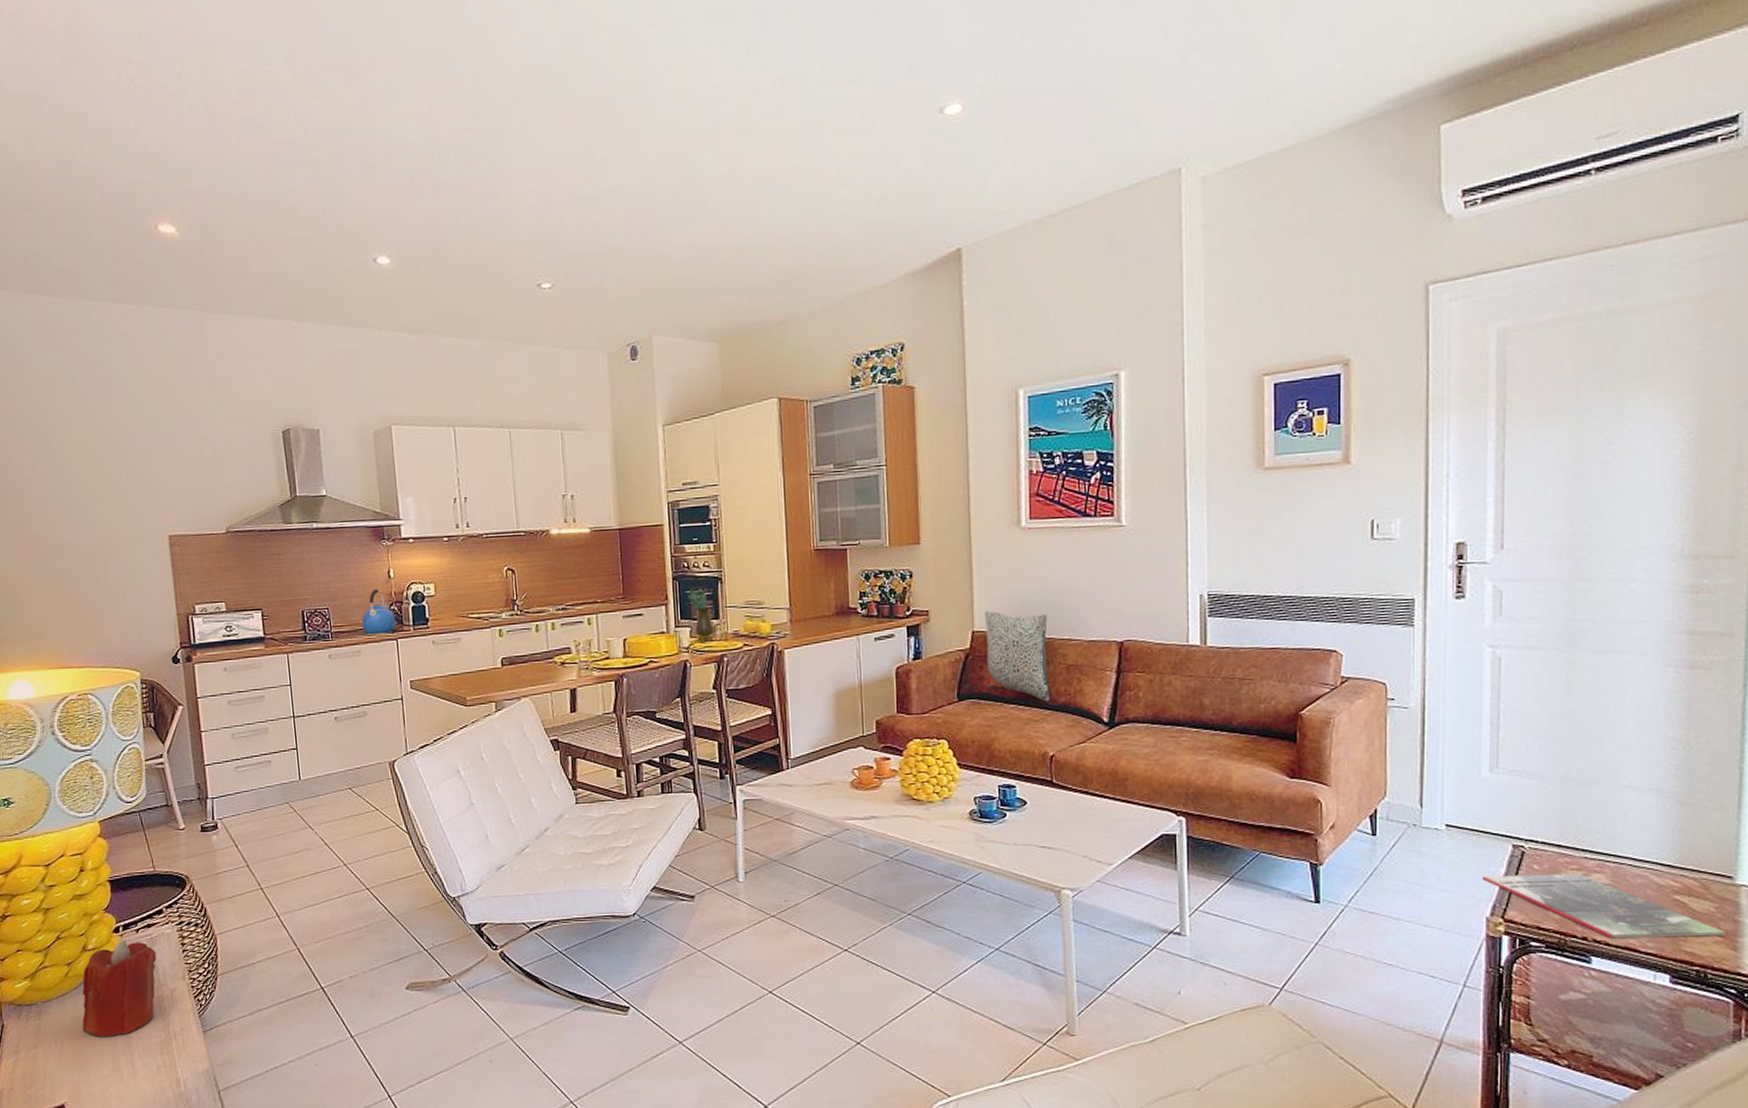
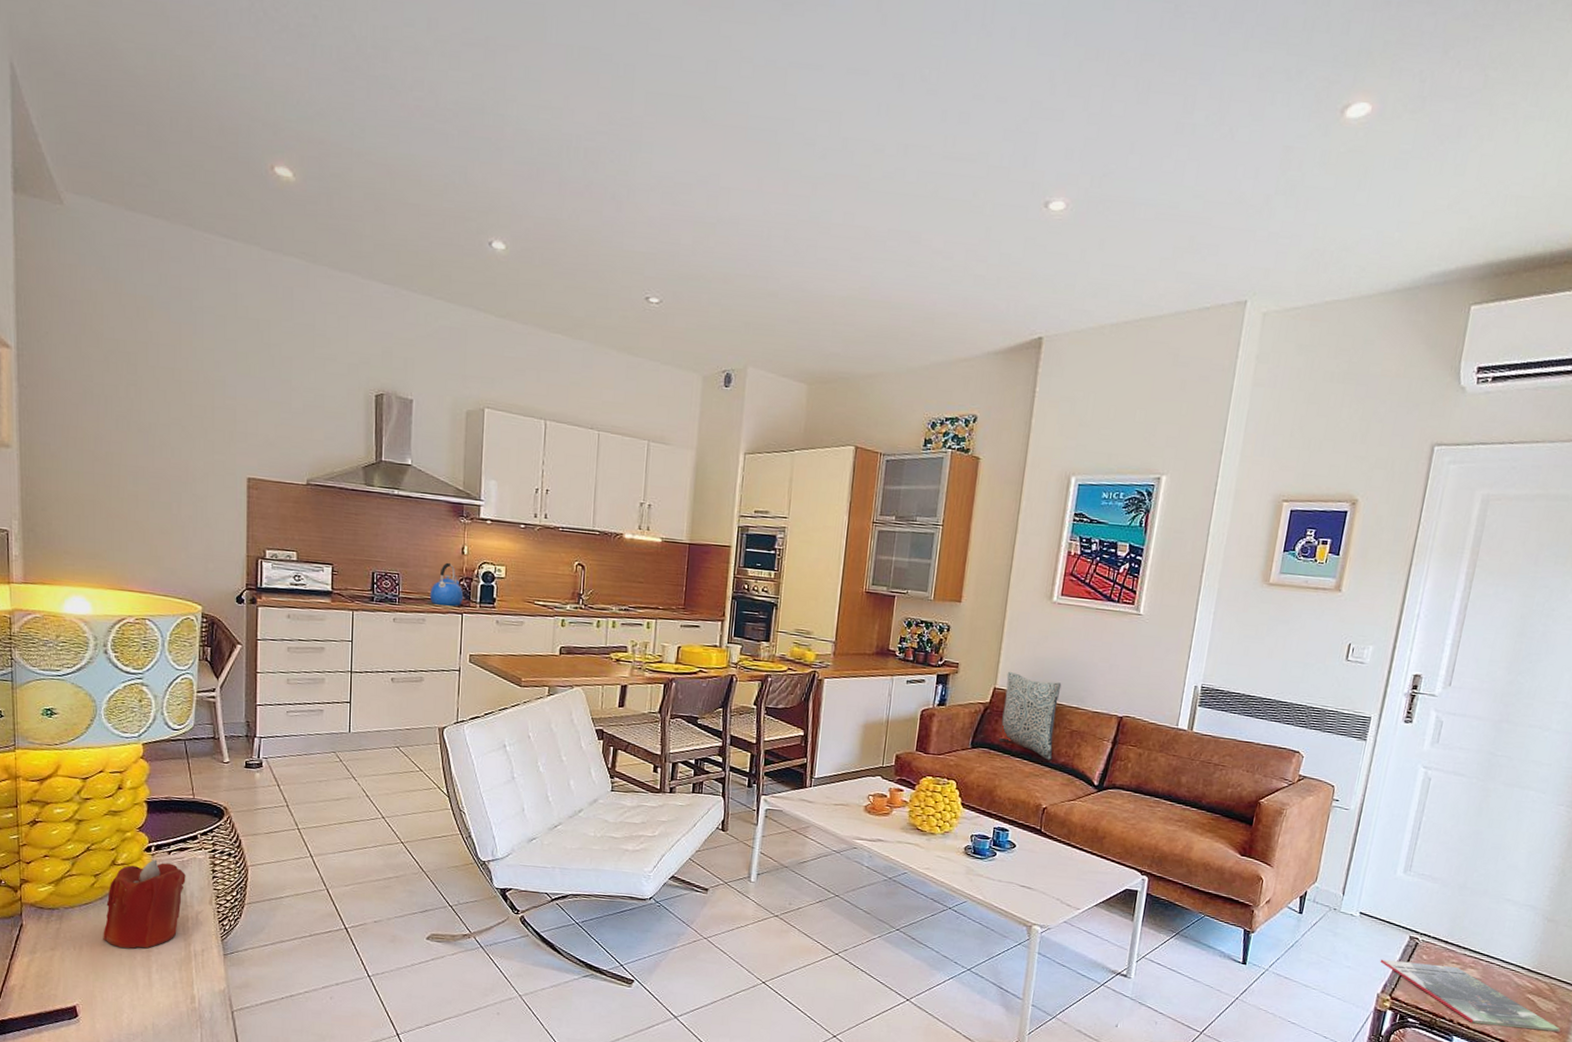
vase: present [687,587,714,643] -> none [743,608,763,662]

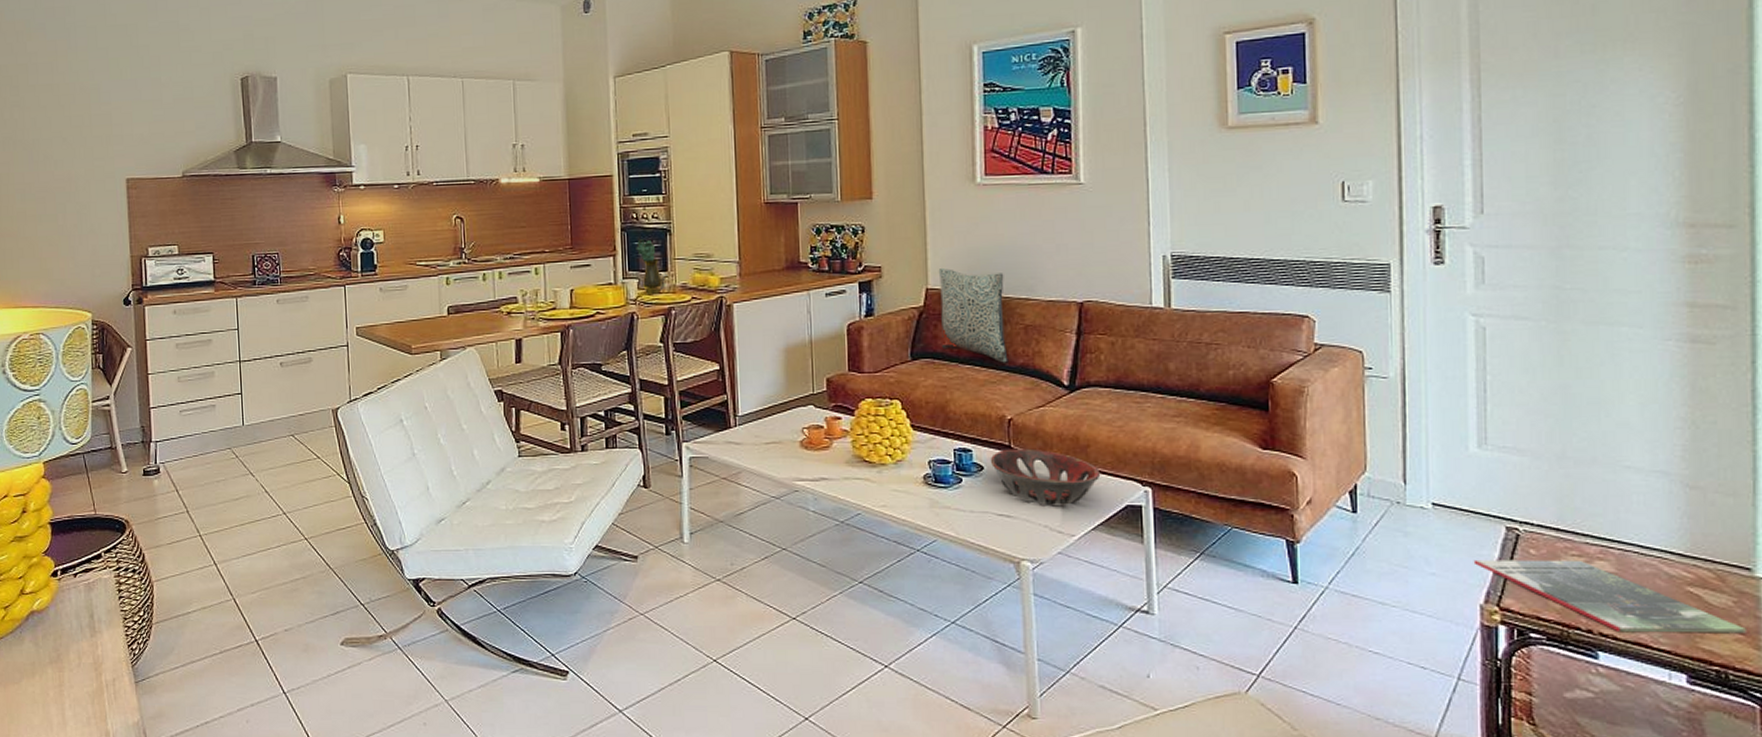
candle: present [103,859,186,949] -> none [15,584,93,684]
kettle: present [429,562,464,607] -> none [310,234,345,281]
vase: none [743,608,763,662] -> present [636,238,662,296]
decorative bowl: none [1022,832,1110,885] -> present [990,448,1101,507]

